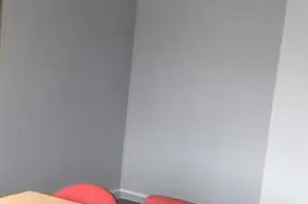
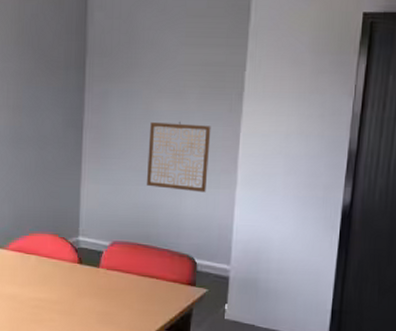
wall art: none [183,87,246,155] -> present [146,121,211,193]

